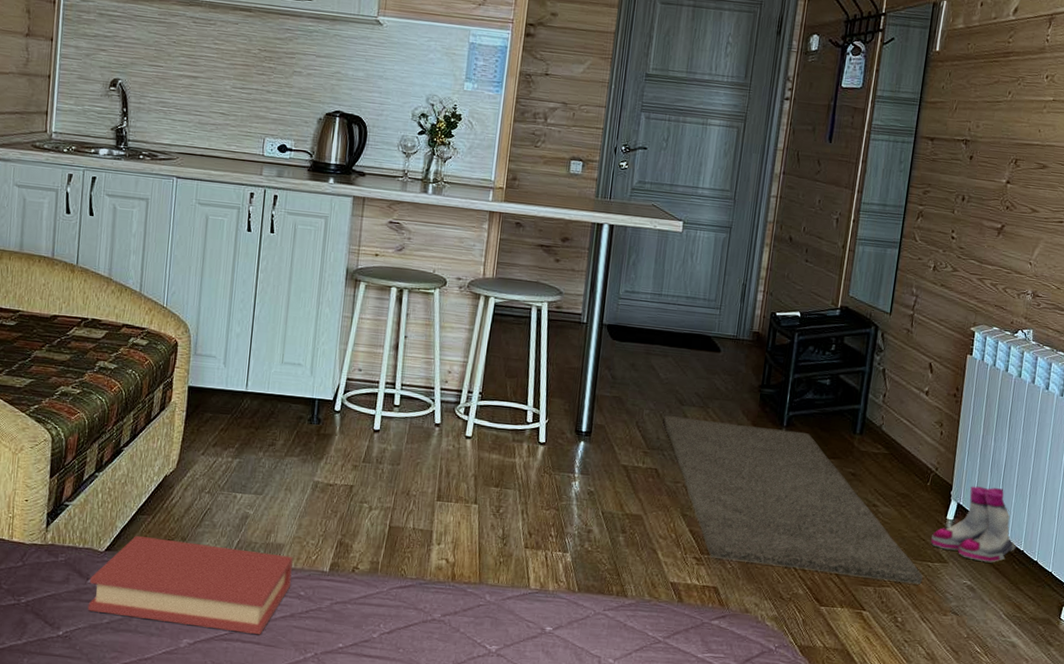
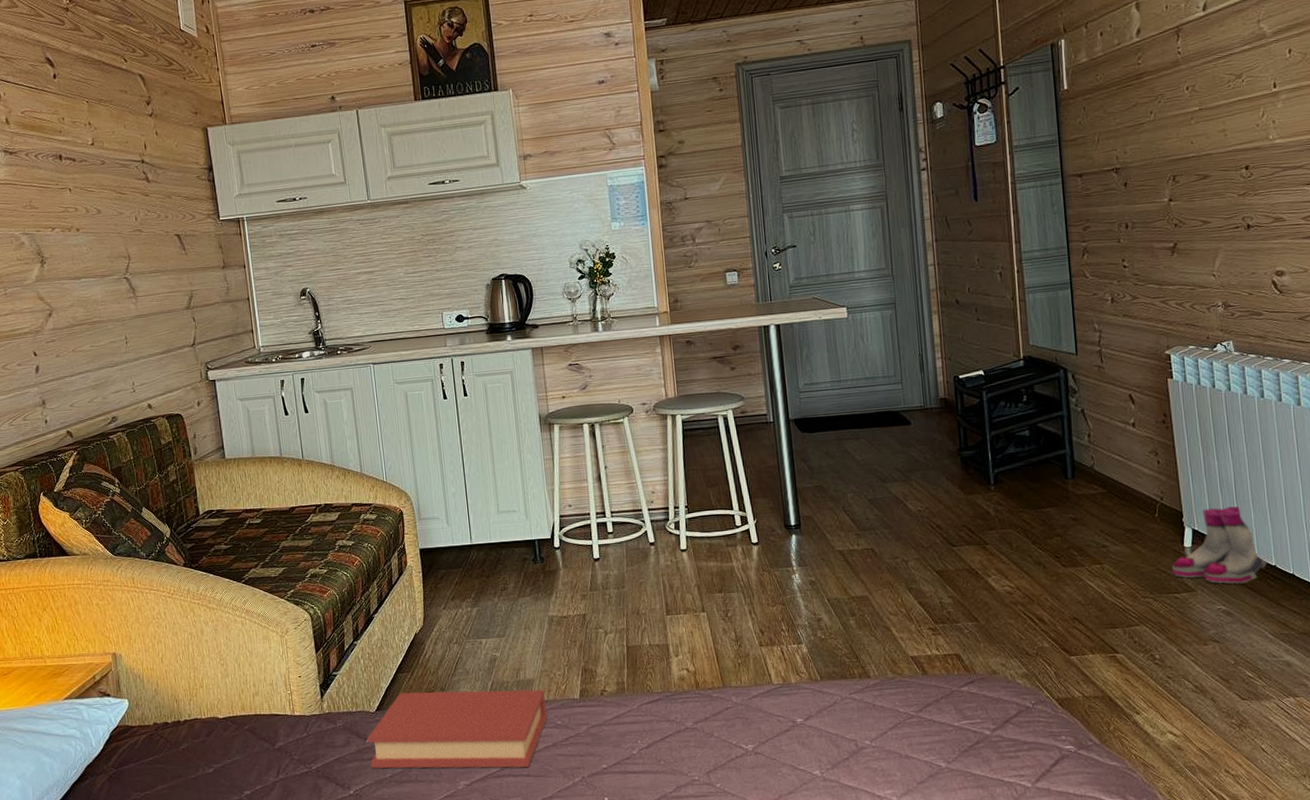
rug: present [664,415,924,585] -> none [869,486,1174,626]

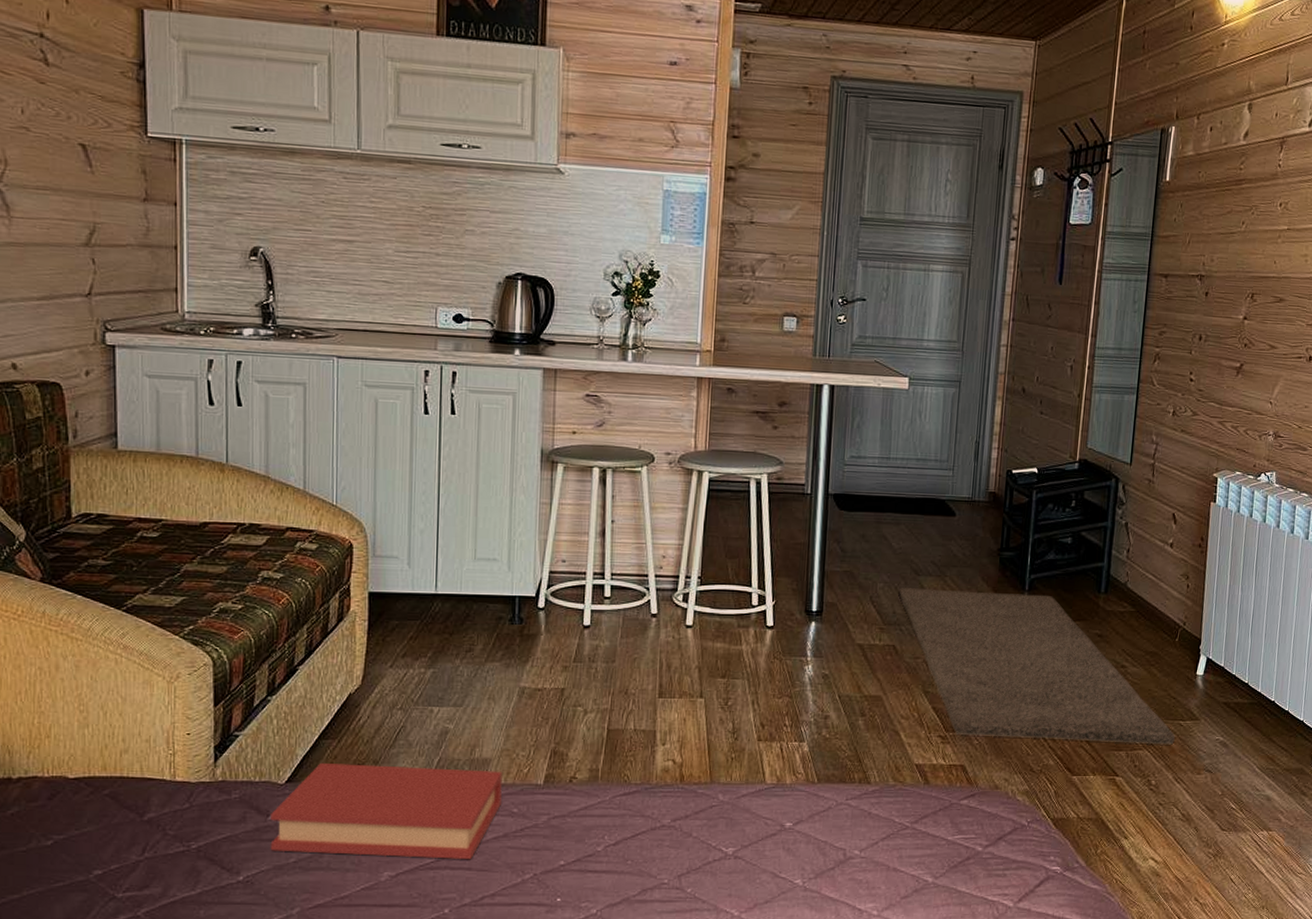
rug: none [869,486,1174,626] -> present [900,588,1176,745]
boots: present [1172,506,1268,584] -> none [1182,638,1268,716]

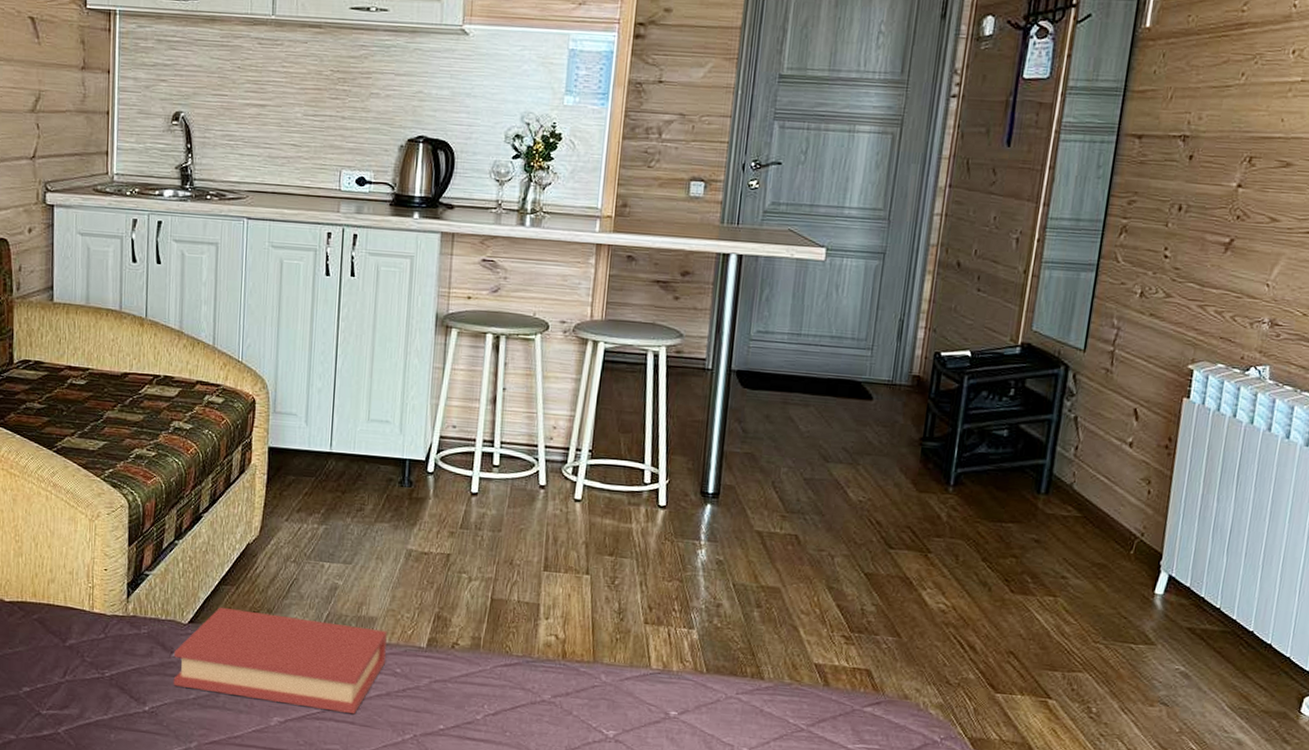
rug: present [900,588,1176,745] -> none [805,474,1125,670]

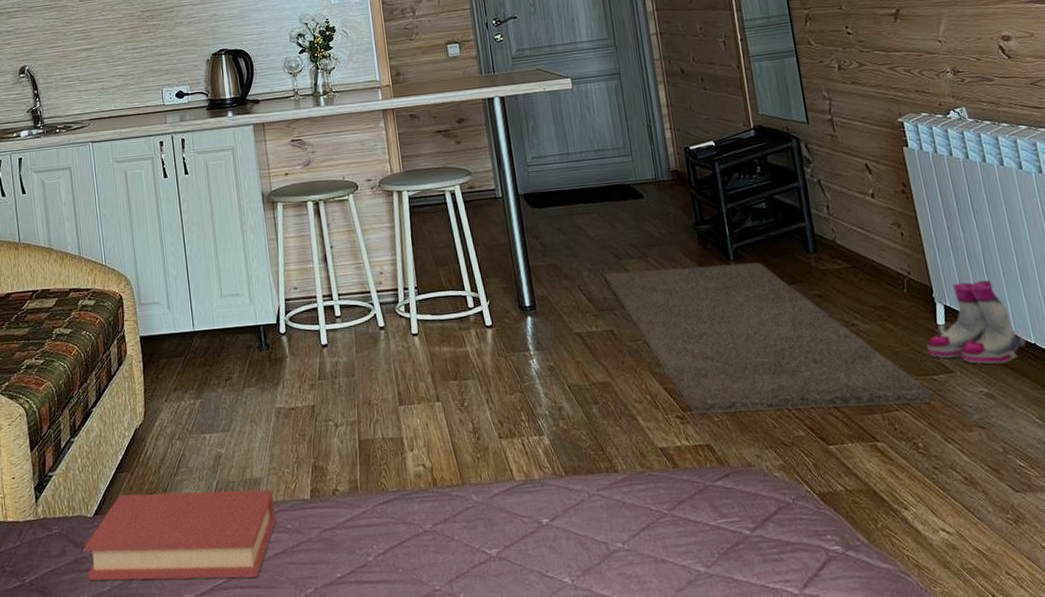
rug: none [805,474,1125,670] -> present [605,262,933,413]
boots: none [1134,554,1246,646] -> present [927,280,1027,364]

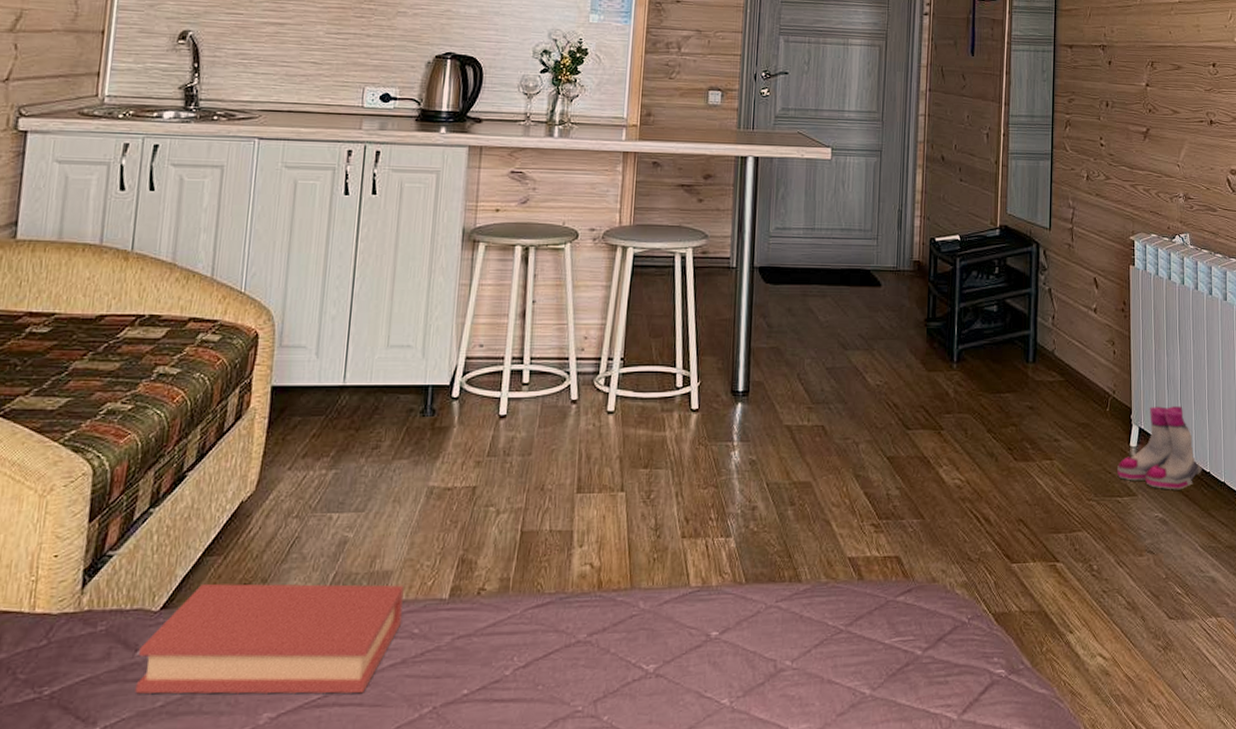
rug: present [605,262,933,413] -> none [827,363,1114,525]

